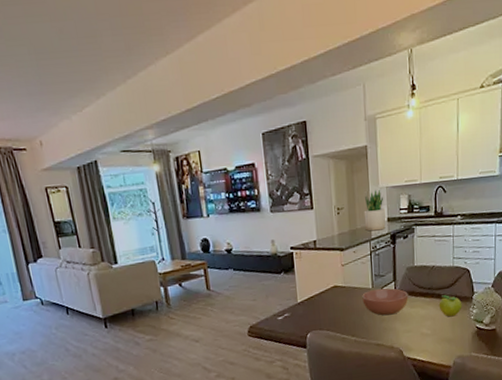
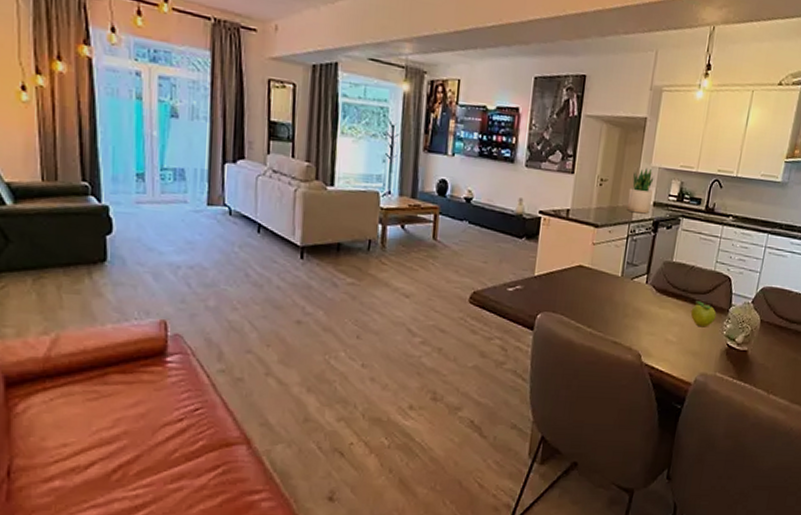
bowl: present [362,288,408,316] -> none [607,279,660,312]

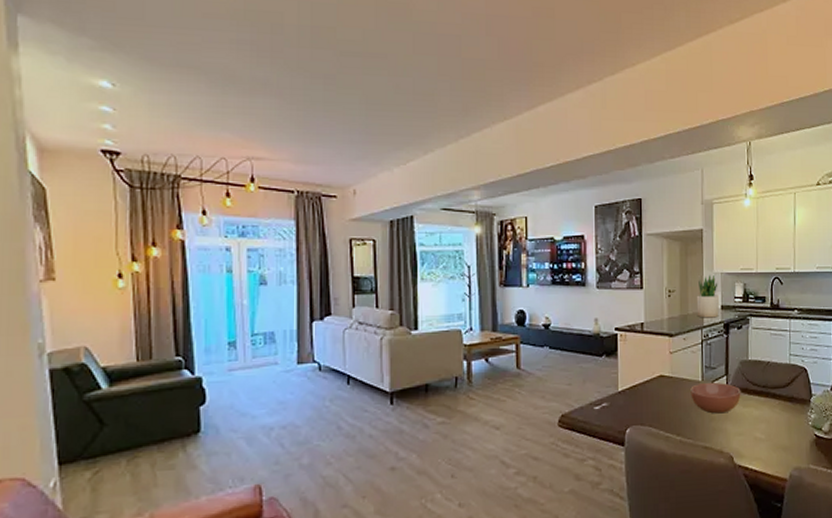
bowl: none [607,279,660,312] -> present [690,383,741,414]
fruit: present [690,301,717,328] -> none [774,395,799,421]

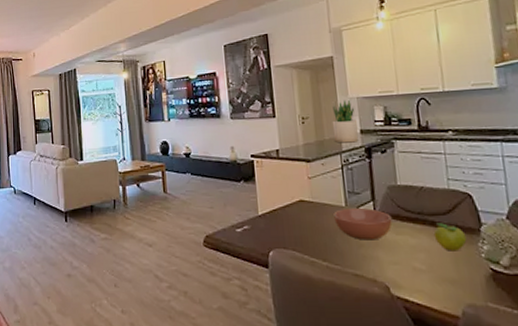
fruit: none [774,395,799,421] -> present [433,223,467,251]

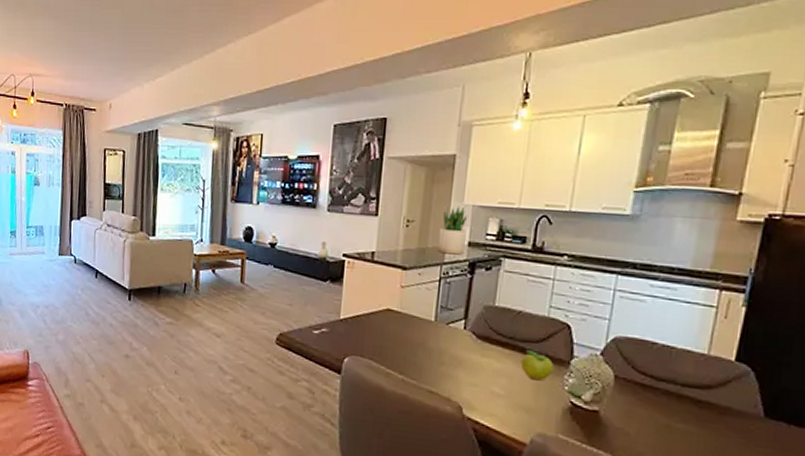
bowl: present [333,208,393,240] -> none [420,323,481,360]

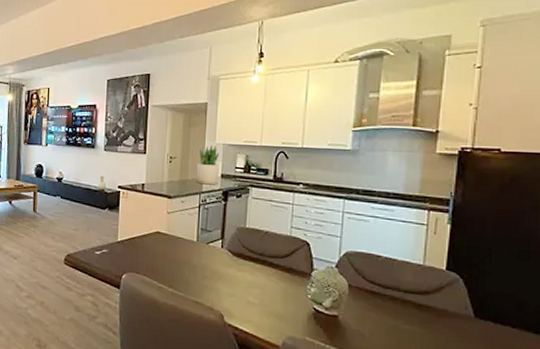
fruit: present [520,350,554,381] -> none [270,264,298,291]

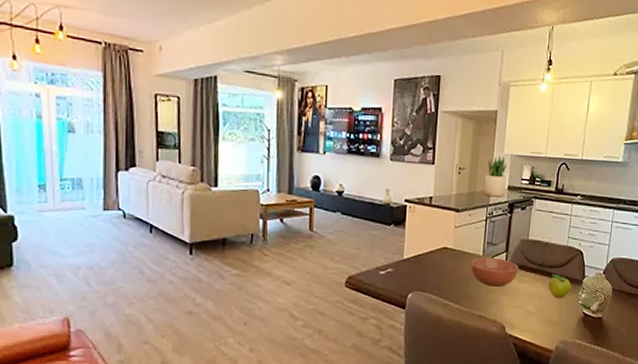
bowl: none [185,243,236,274] -> present [471,258,519,287]
fruit: none [270,264,298,291] -> present [548,274,572,298]

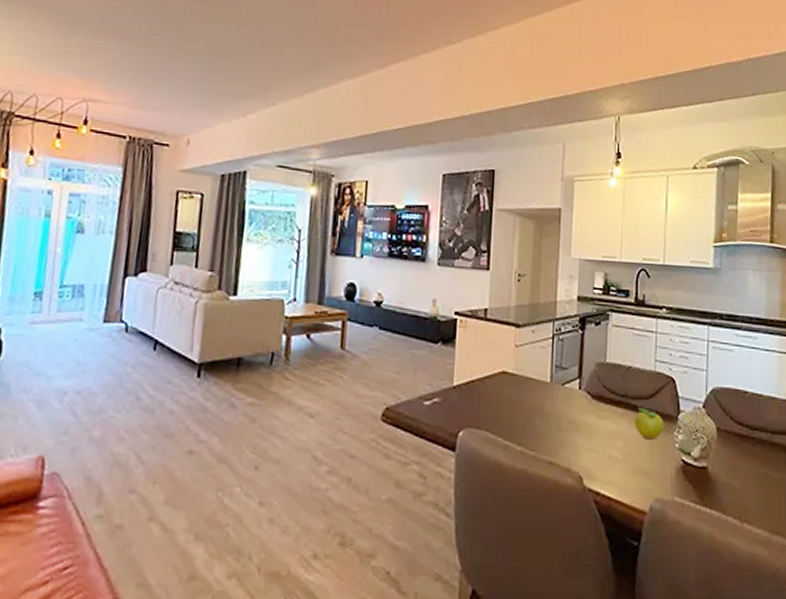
bowl: present [471,258,519,287] -> none [536,385,596,424]
planter: present [484,155,507,197] -> none [549,259,576,310]

